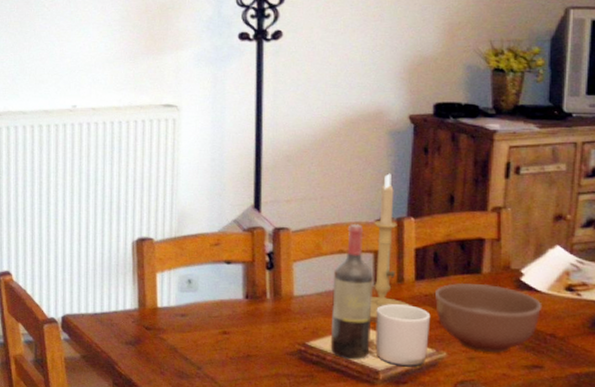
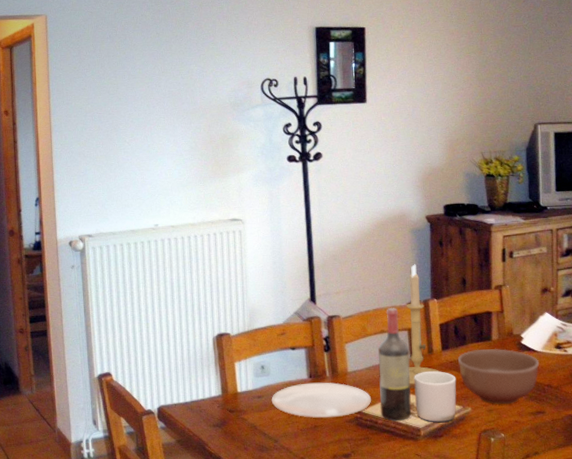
plate: none [197,304,321,348] -> present [271,382,372,419]

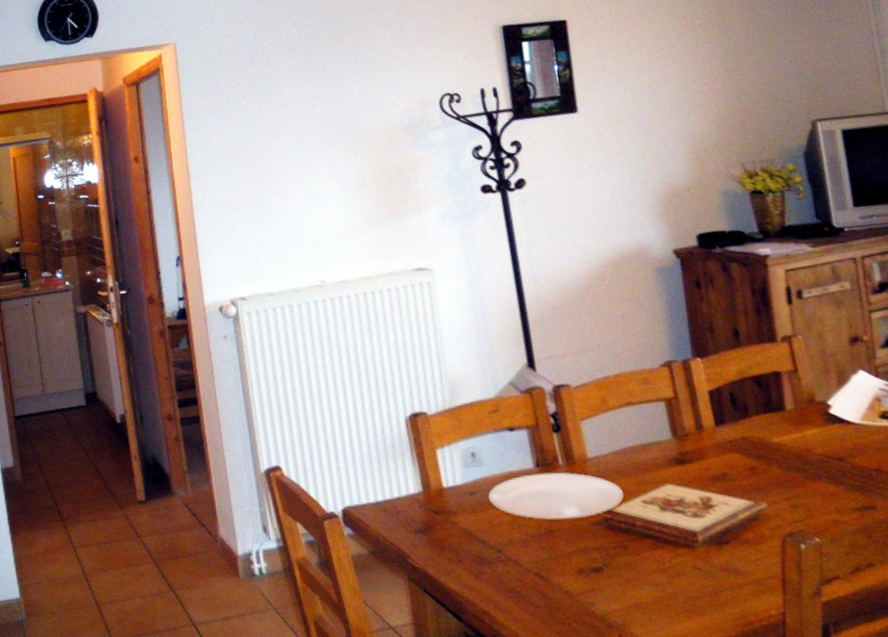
wine bottle: present [378,308,412,421] -> none [626,372,683,522]
candle holder: present [406,264,441,390] -> none [658,313,717,480]
mug: present [414,371,457,423] -> none [679,454,746,524]
bowl: present [457,348,540,404] -> none [738,420,860,497]

